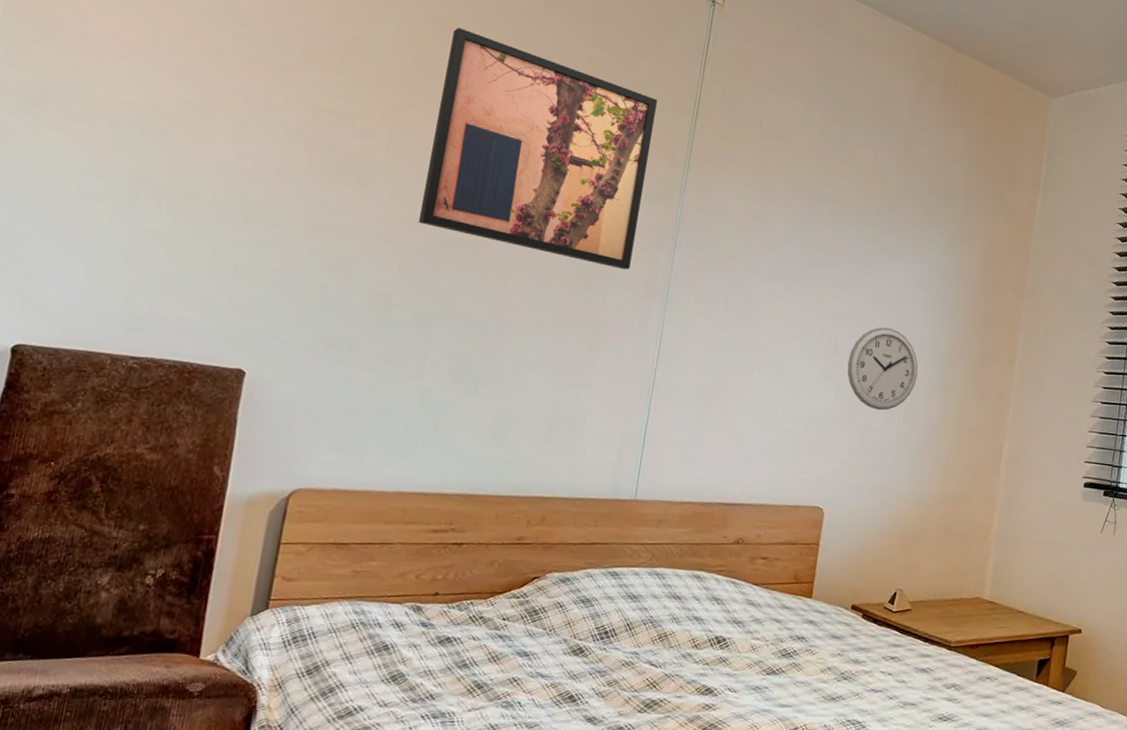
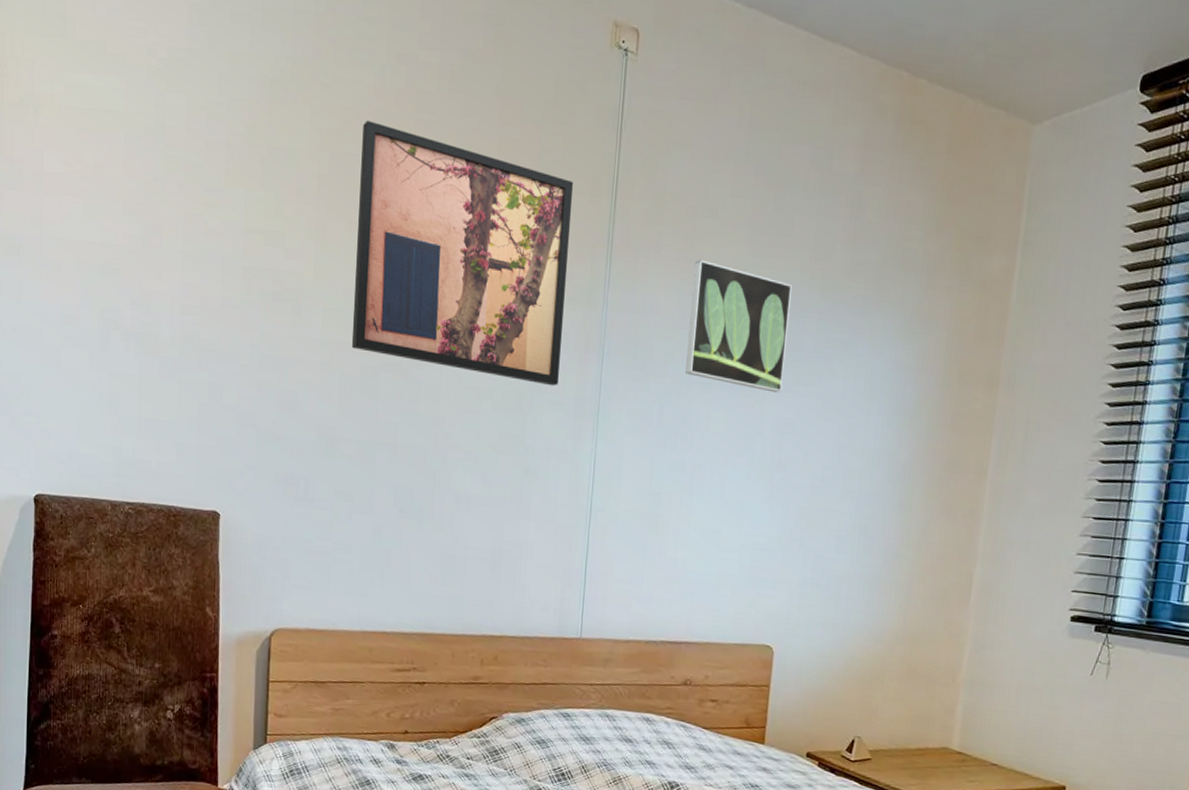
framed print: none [752,173,852,288] -> present [685,259,792,393]
wall clock: present [847,327,918,411] -> none [793,436,873,535]

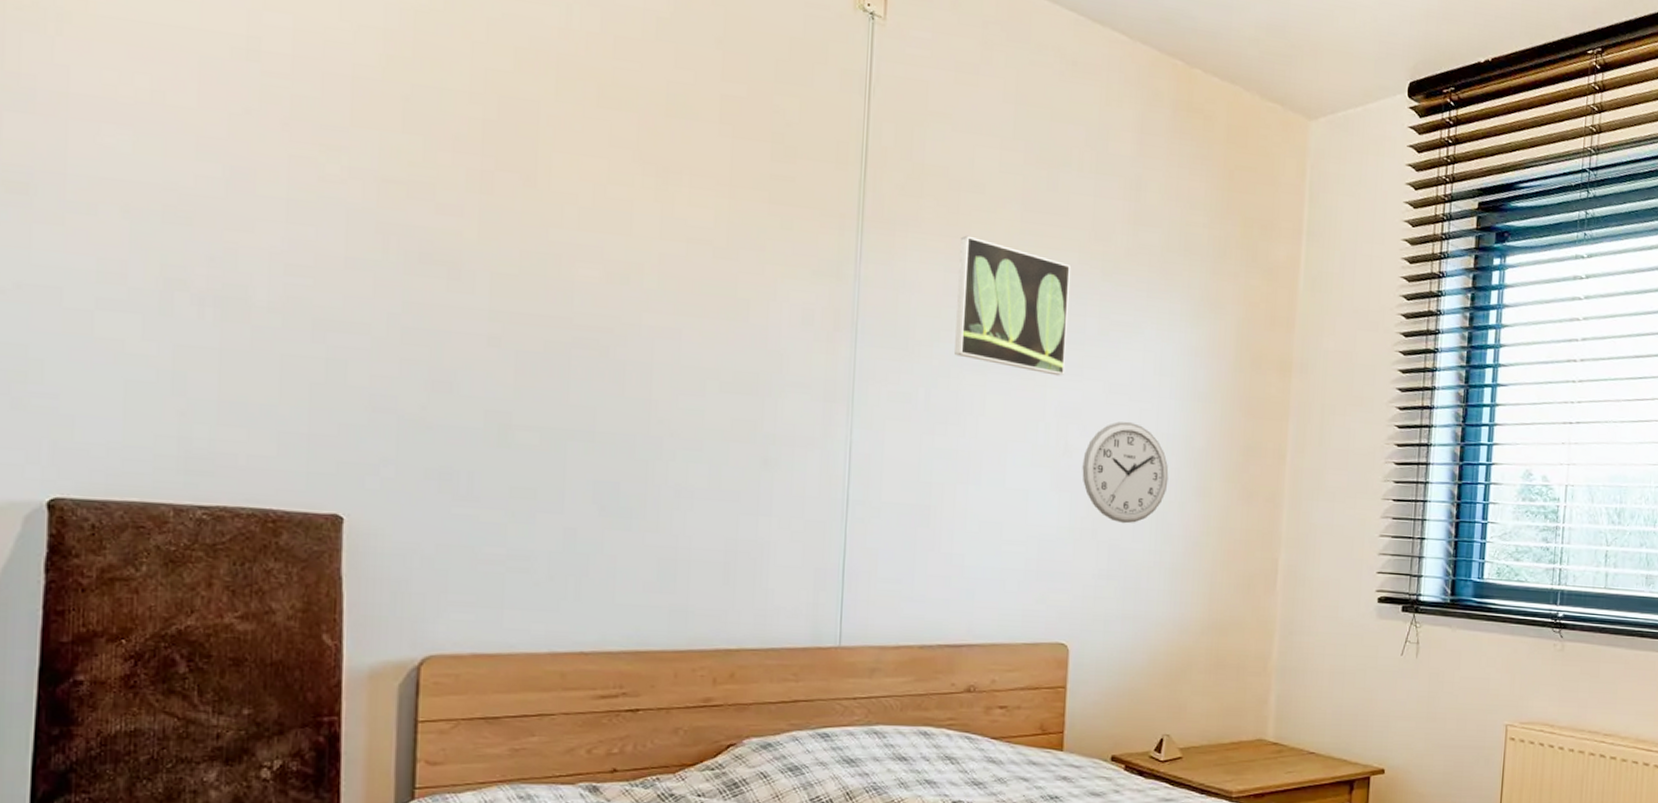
wall art: present [351,120,574,386] -> none [531,63,815,367]
wall clock: none [793,436,873,535] -> present [1082,421,1169,524]

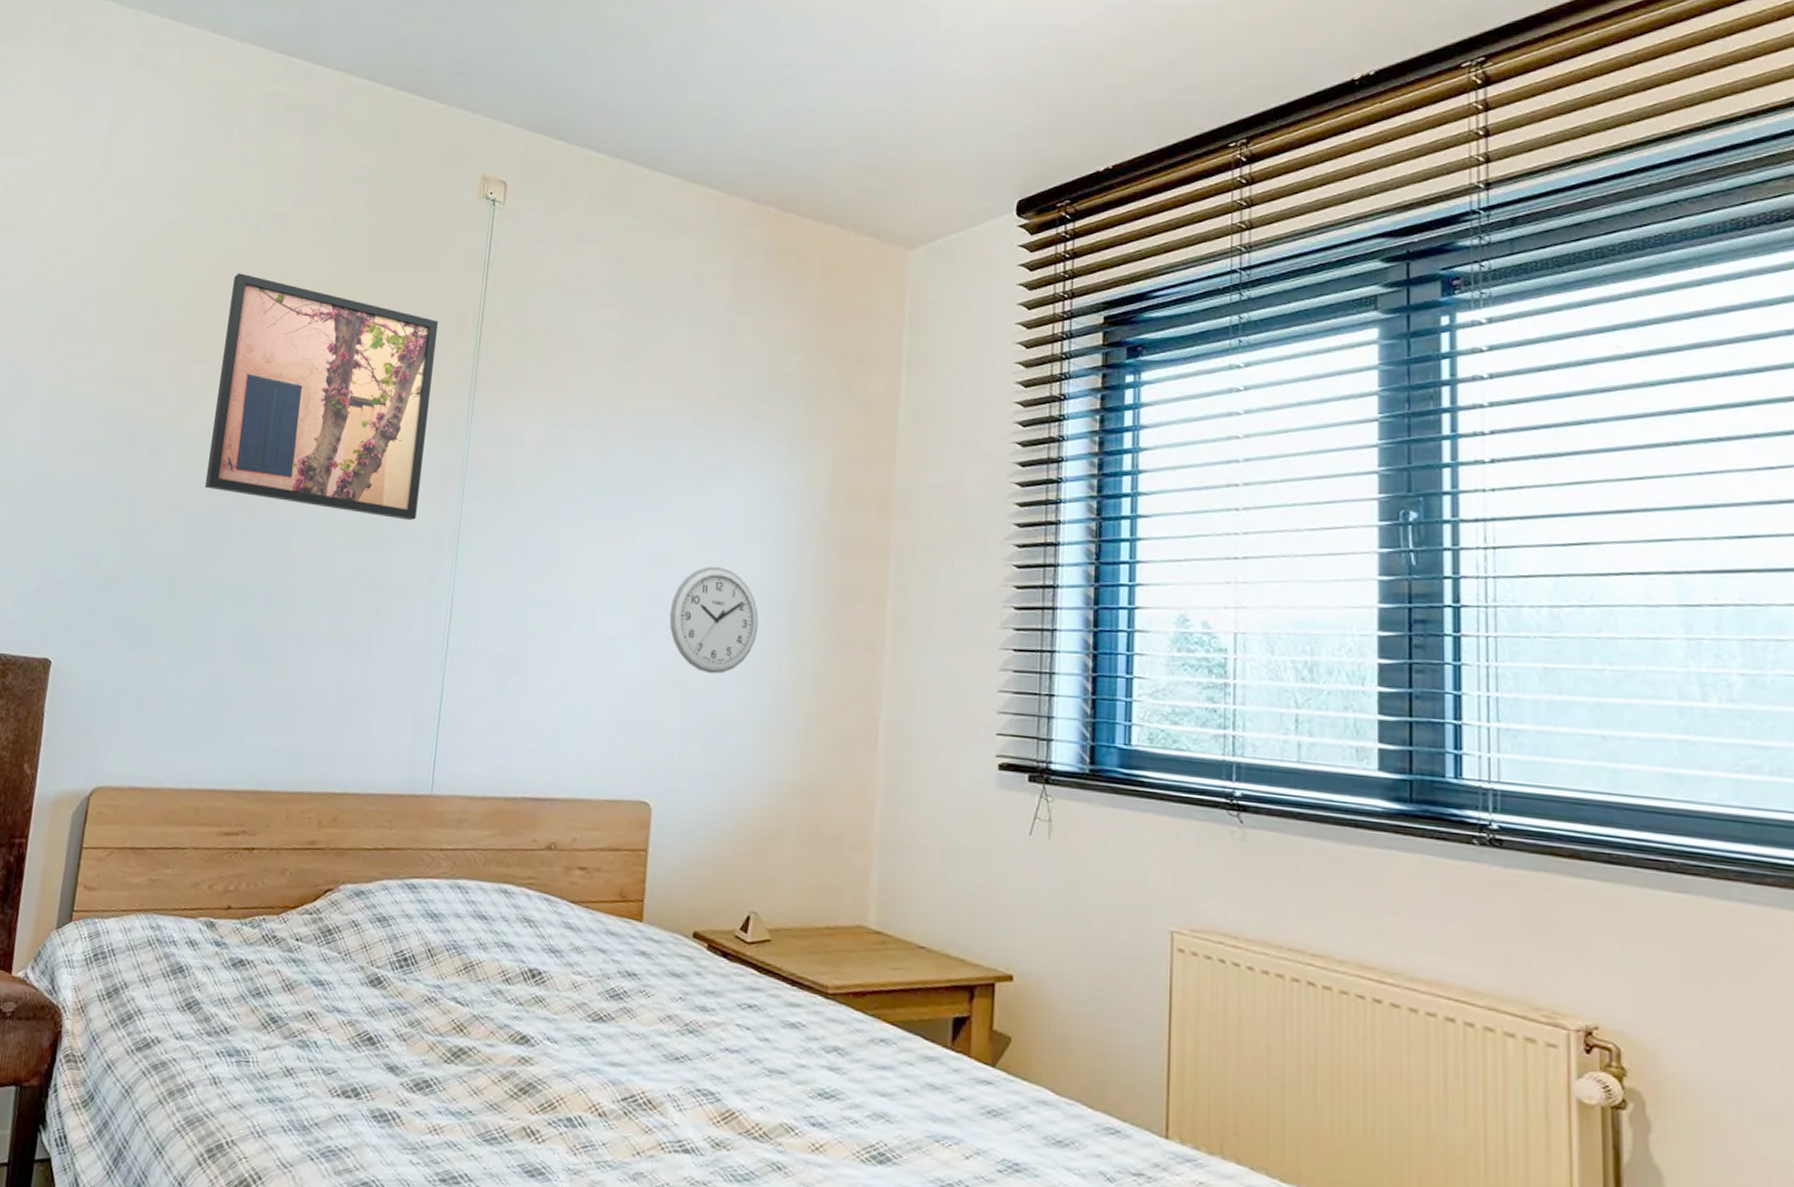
wall art: none [531,63,815,367] -> present [204,273,439,521]
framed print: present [955,235,1070,376] -> none [551,390,663,522]

